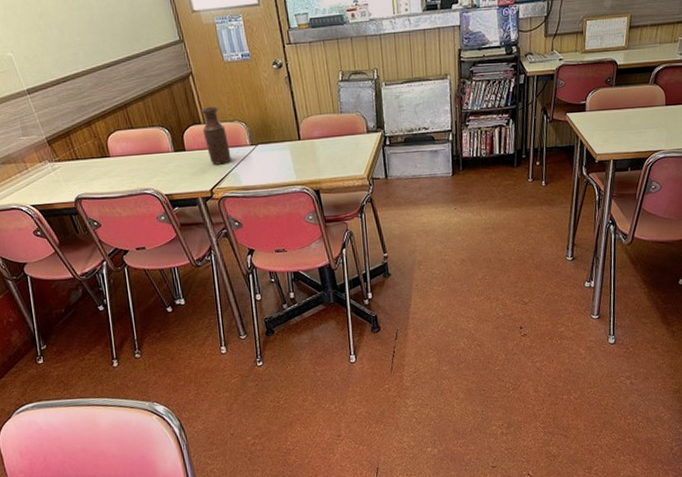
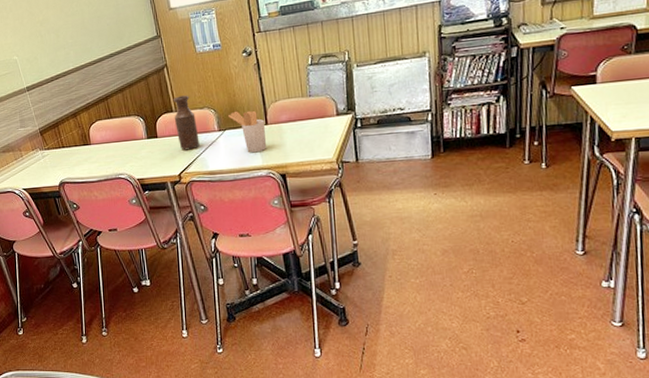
utensil holder: none [260,125,301,169] -> present [228,110,267,153]

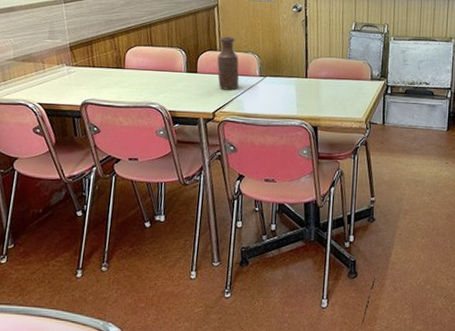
utensil holder: present [228,110,267,153] -> none [271,60,304,103]

